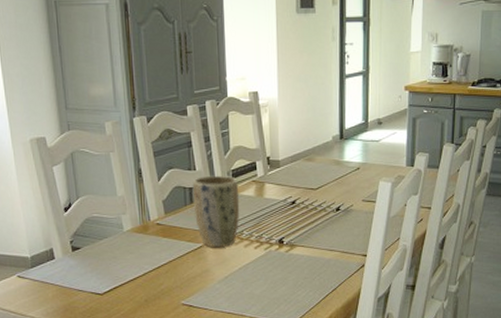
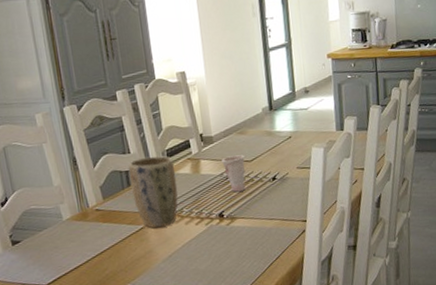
cup: none [287,182,310,219] -> present [222,155,246,192]

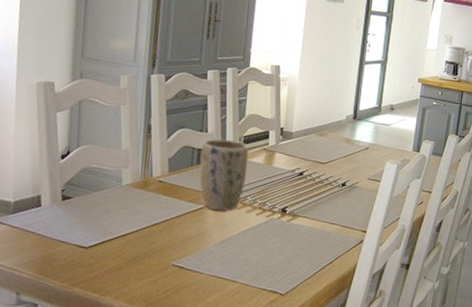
cup: present [222,155,246,192] -> none [296,154,319,191]

